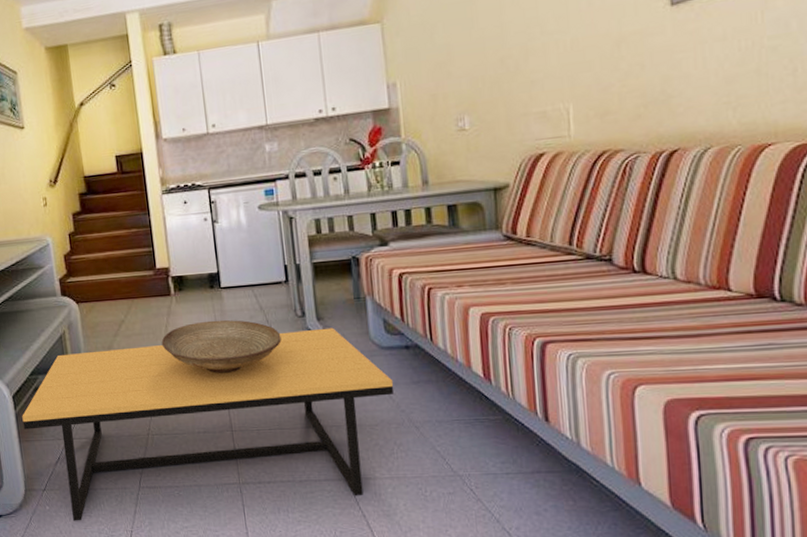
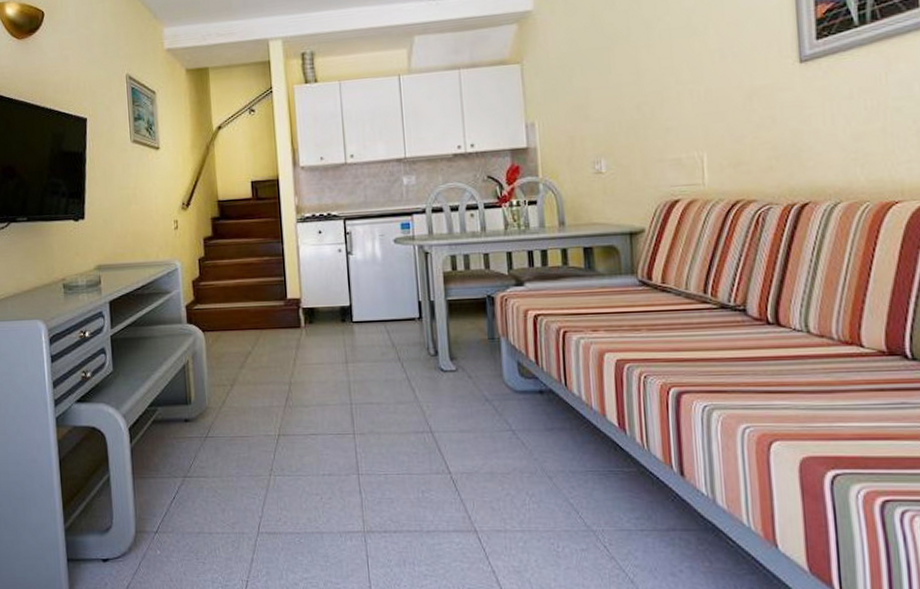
coffee table: present [22,327,395,521] -> none [137,368,528,568]
decorative bowl: present [161,320,282,373] -> none [289,355,413,412]

